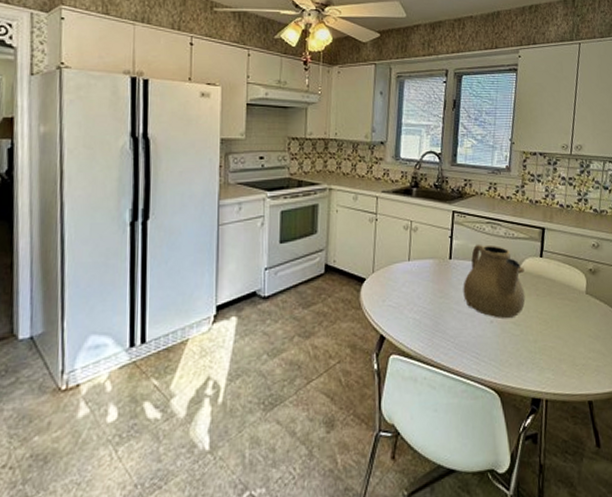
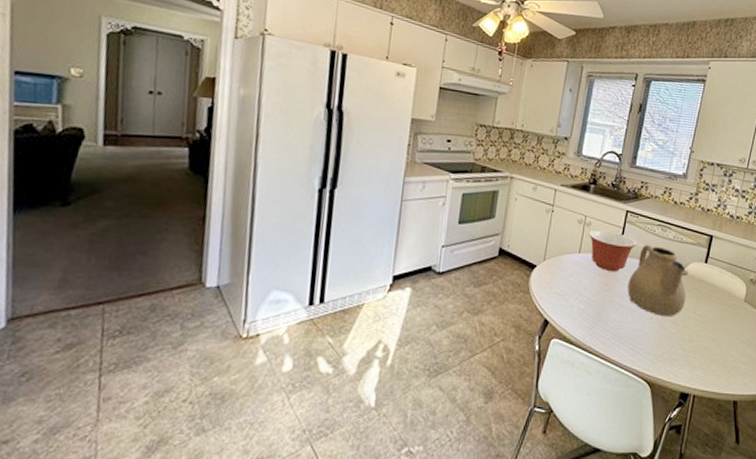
mixing bowl: none [415,234,468,277] -> present [588,230,637,272]

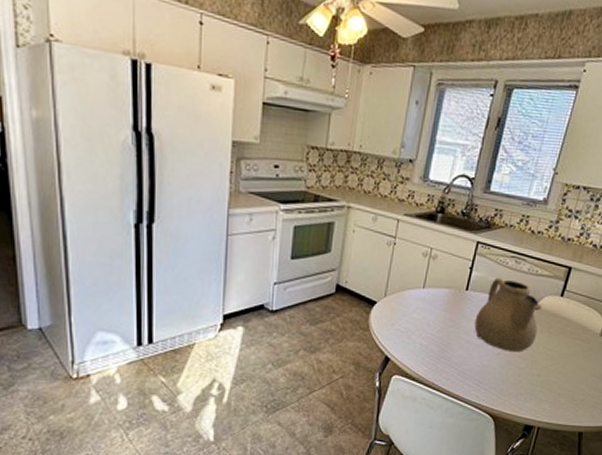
mixing bowl: present [588,230,637,272] -> none [433,263,488,308]

